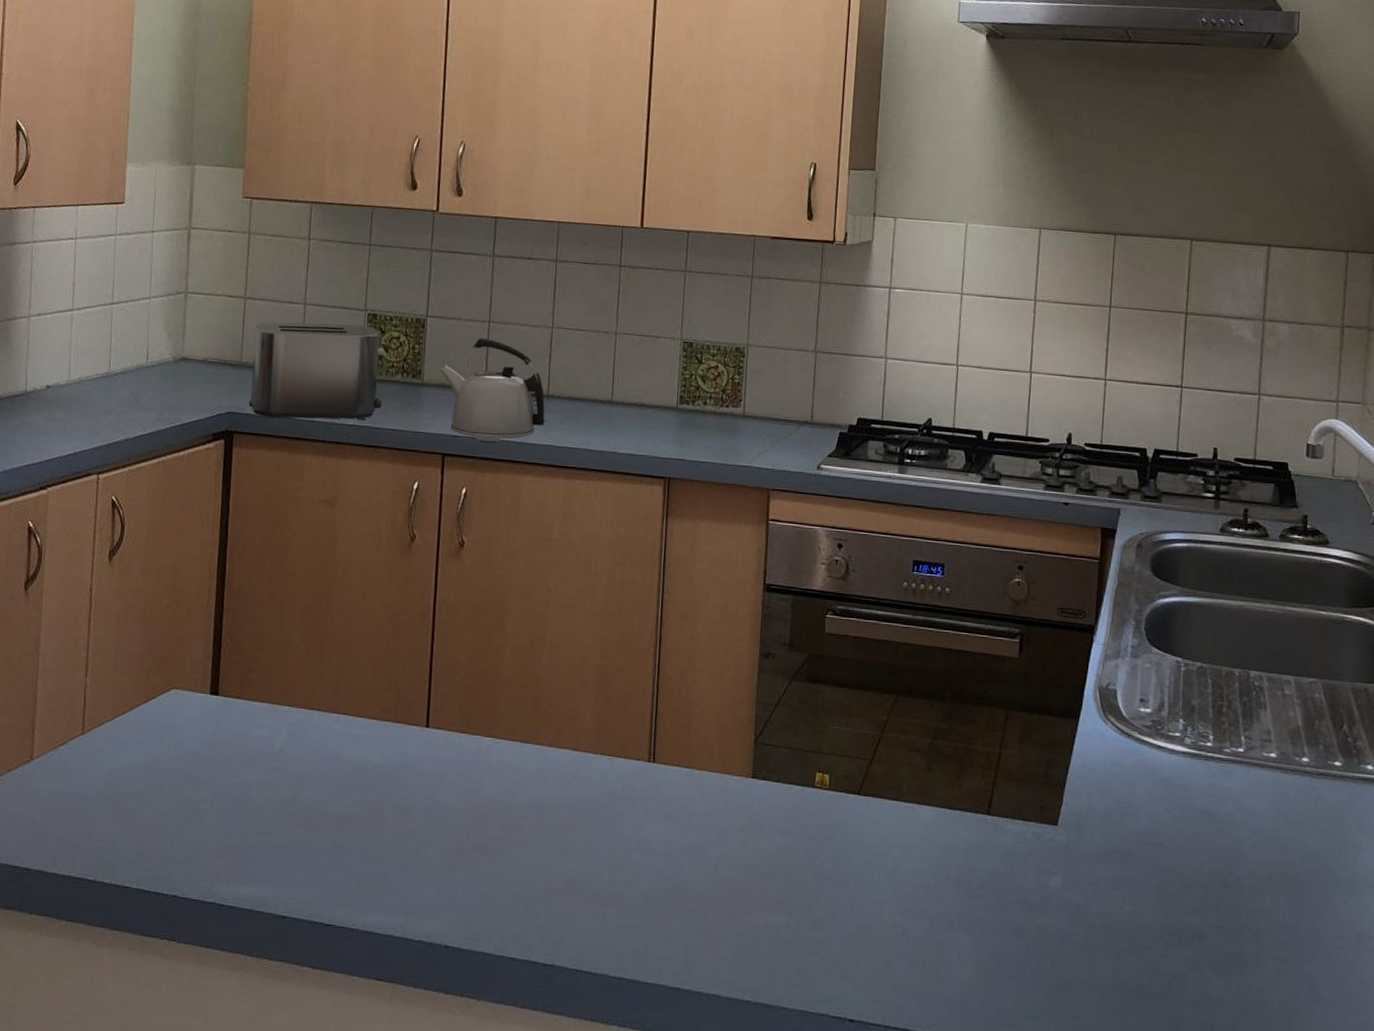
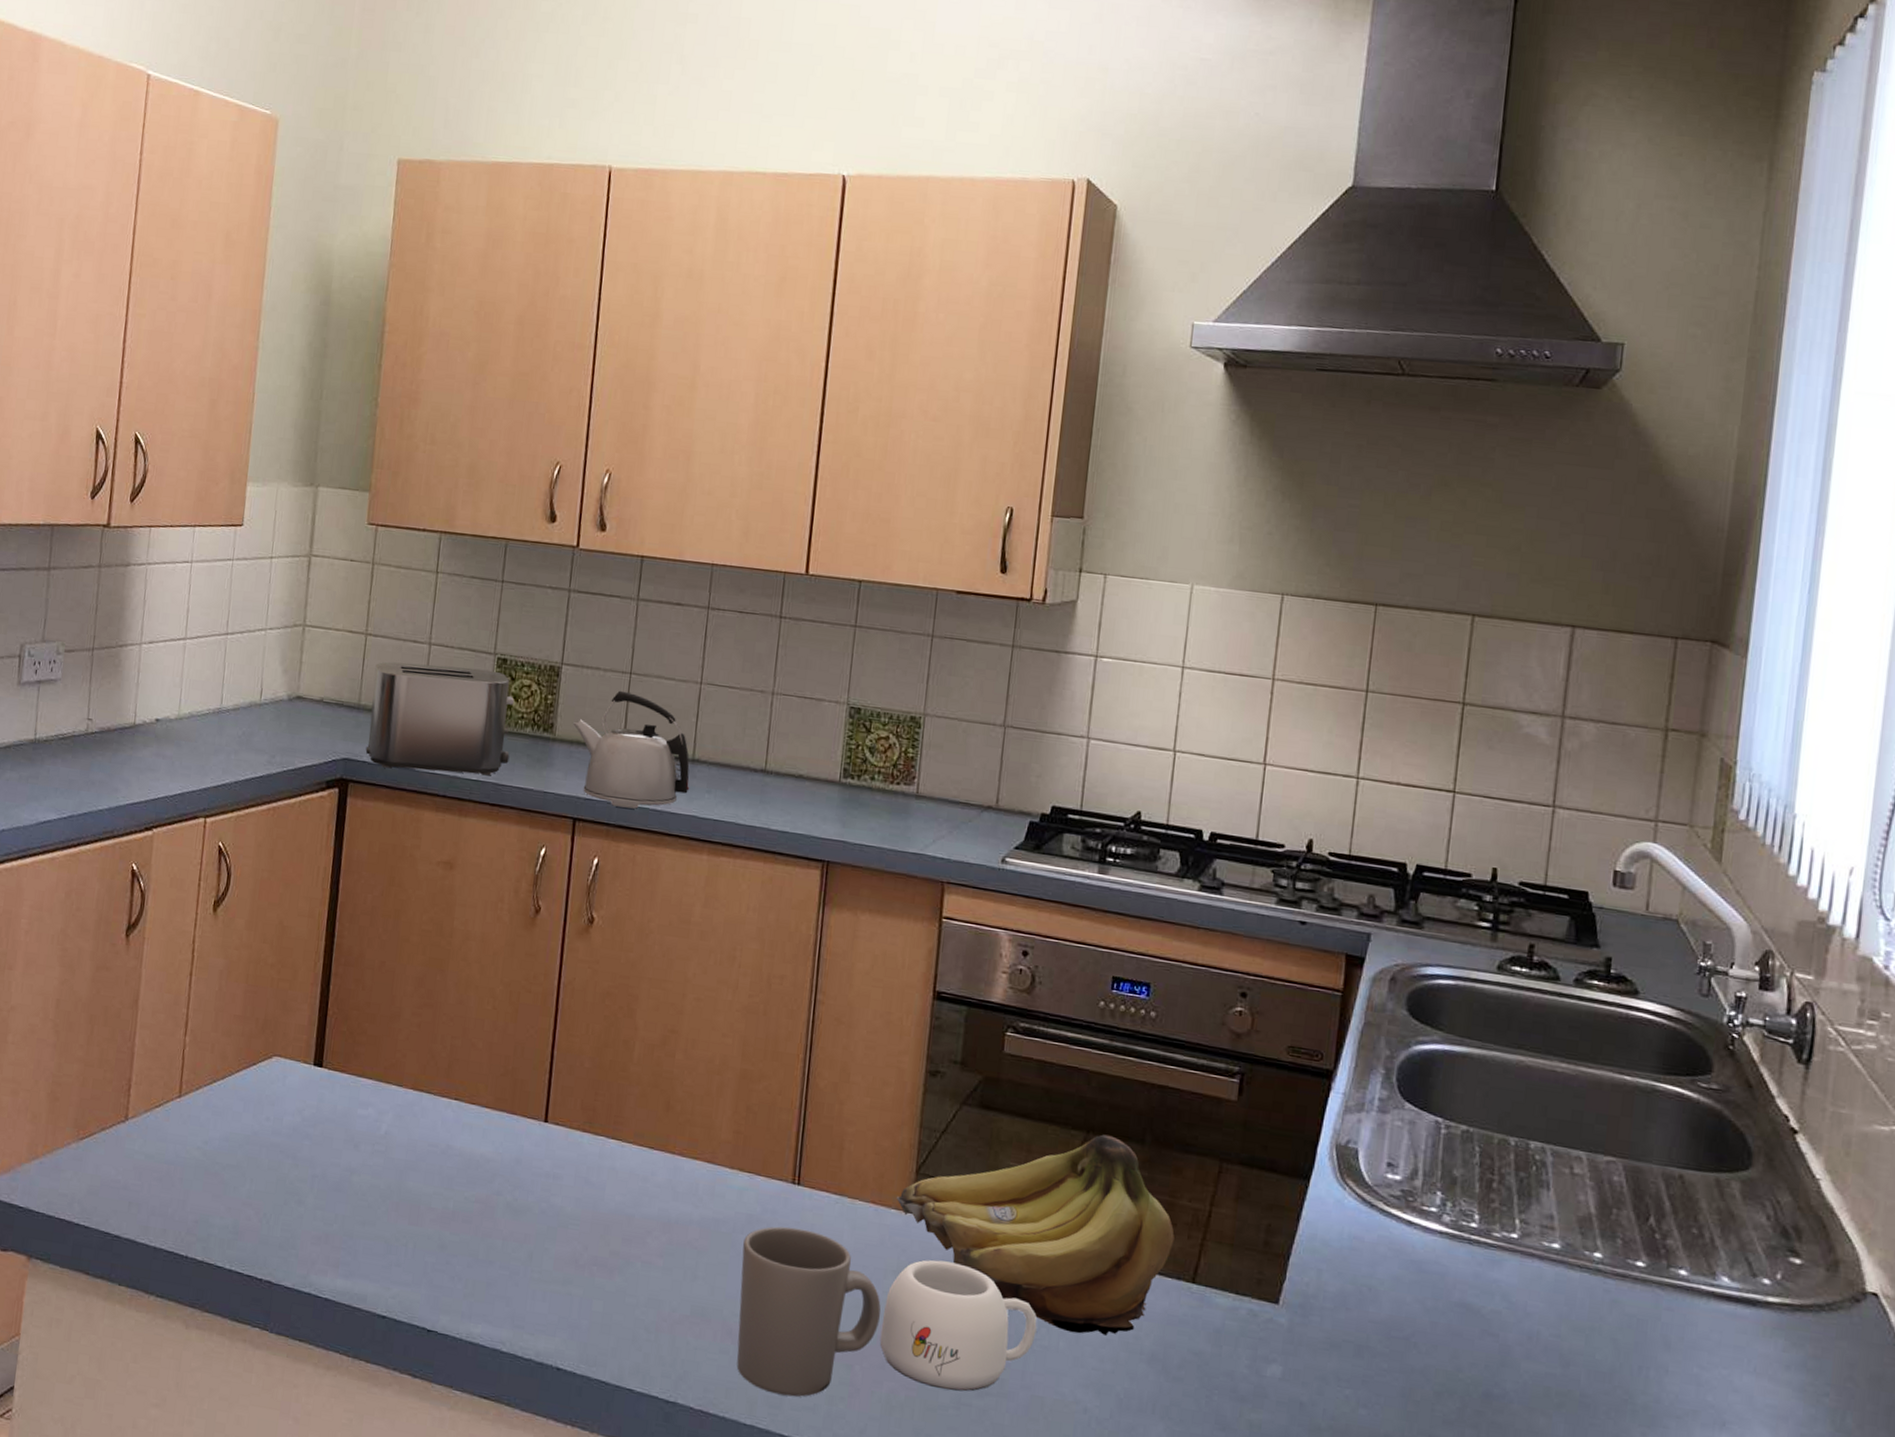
mug: none [605,800,729,949] -> present [736,1226,881,1397]
mug: none [728,816,861,928] -> present [879,1259,1037,1392]
fruit: none [739,695,972,868] -> present [897,1134,1175,1335]

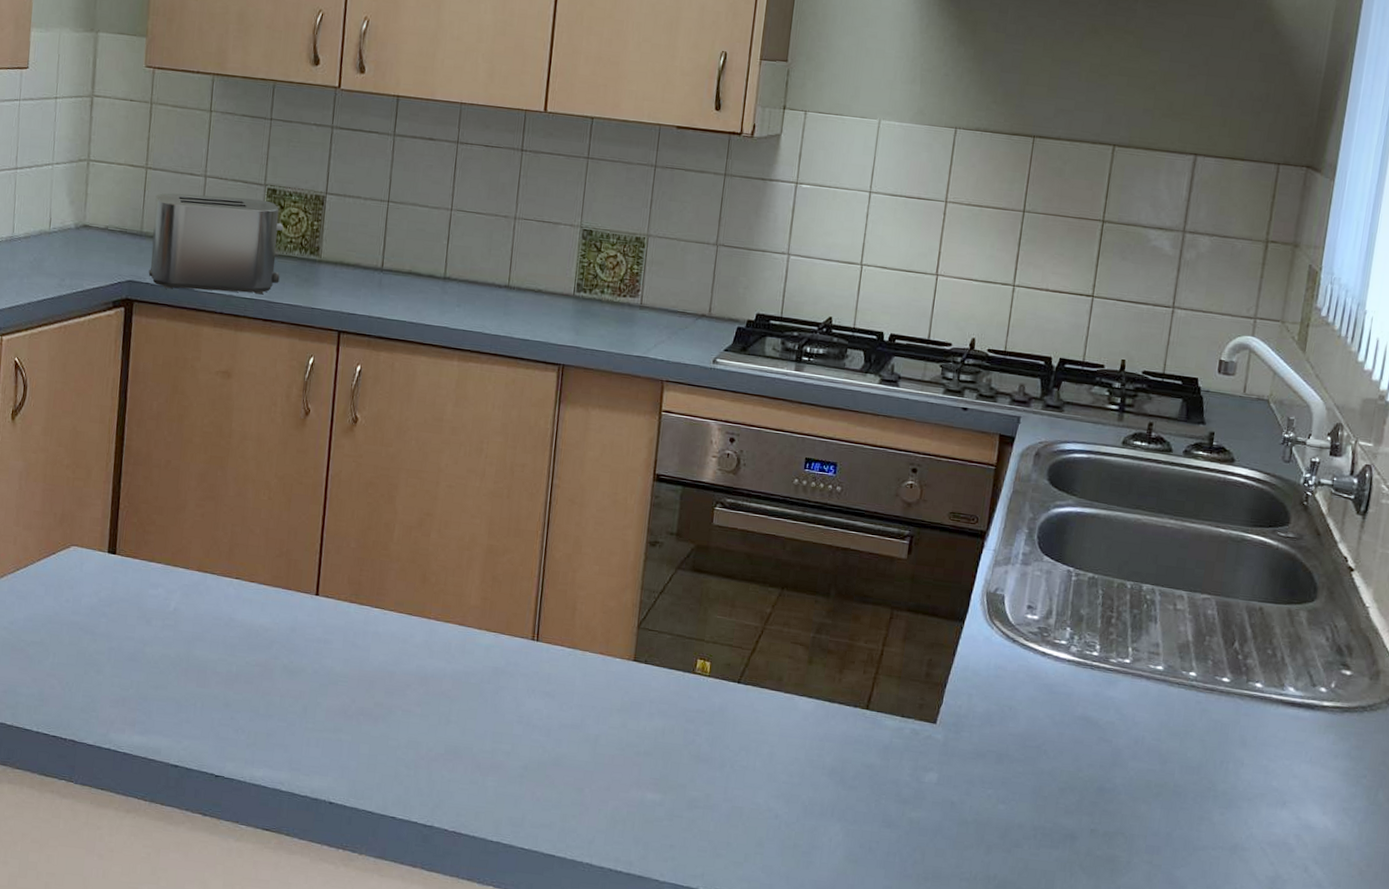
kettle: present [572,690,690,809] -> none [336,217,442,322]
mug: present [736,1226,881,1397] -> none [484,676,607,817]
mug: present [879,1259,1037,1392] -> none [606,699,738,806]
fruit: present [897,1134,1175,1335] -> none [621,590,853,755]

